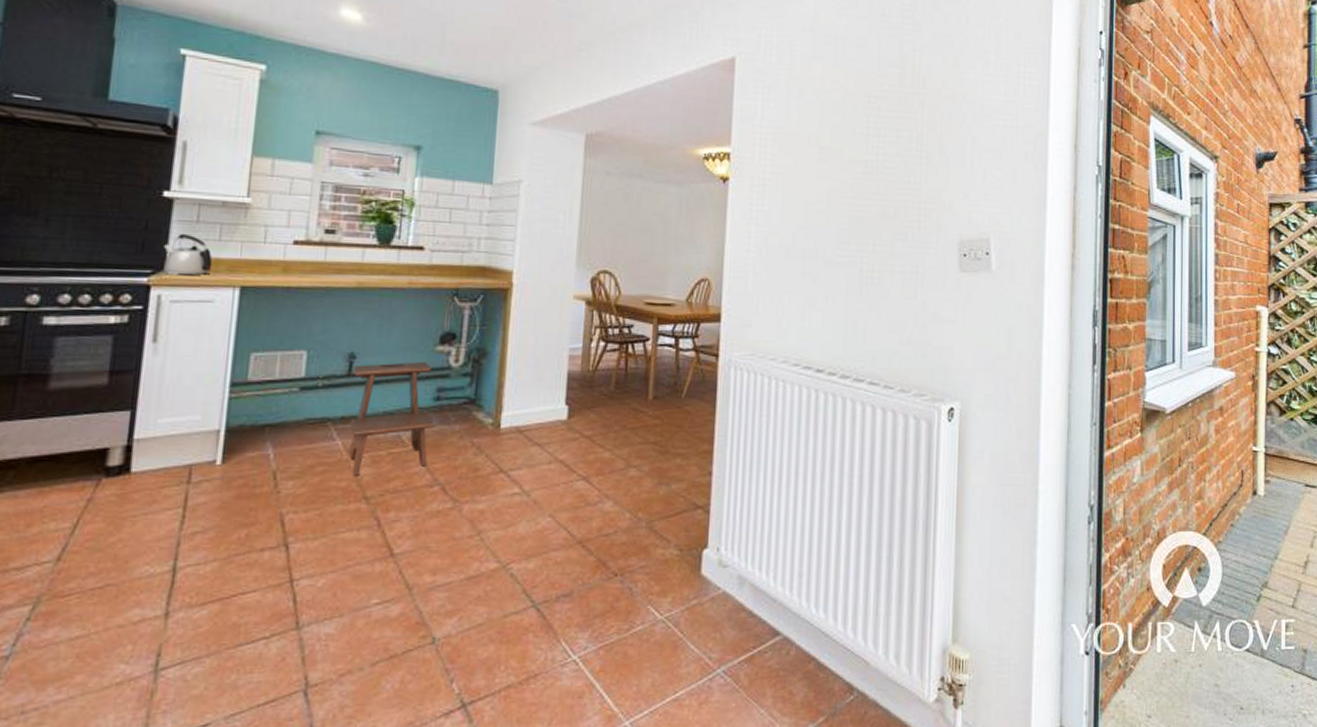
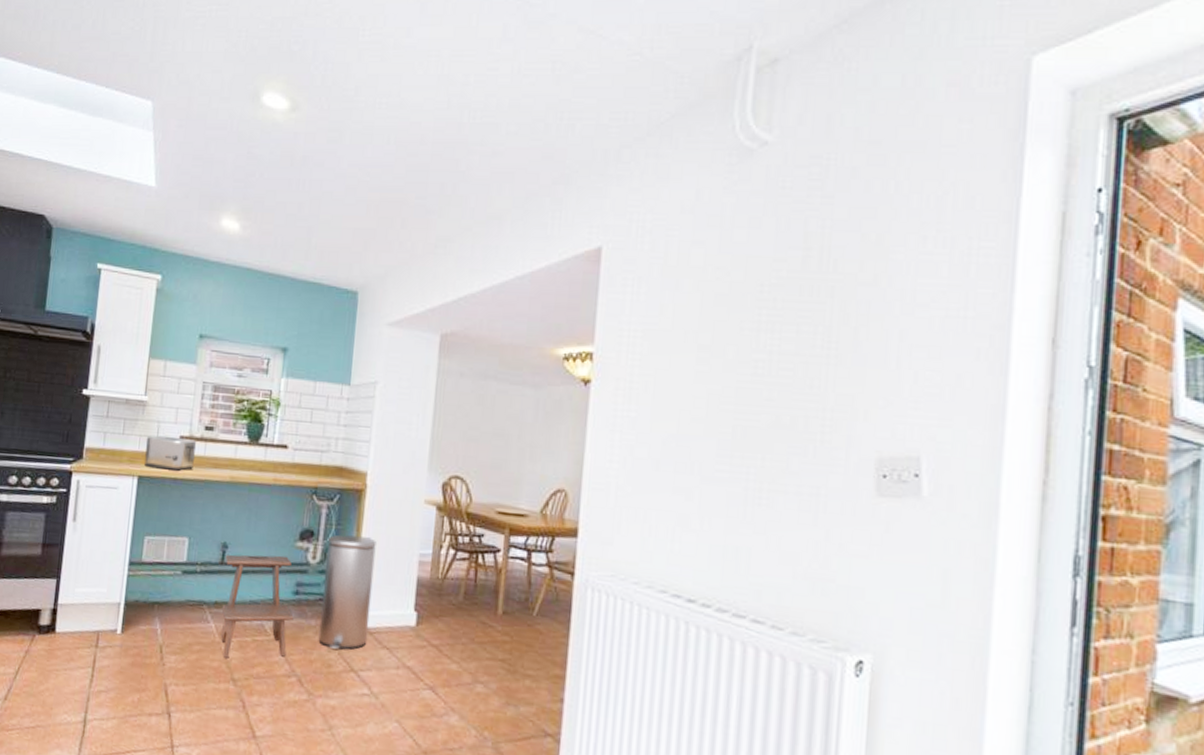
kettle: present [163,233,213,276] -> none [82,426,118,464]
toaster: none [247,240,315,279] -> present [144,435,197,471]
pedal bin: none [463,335,524,452] -> present [318,534,376,650]

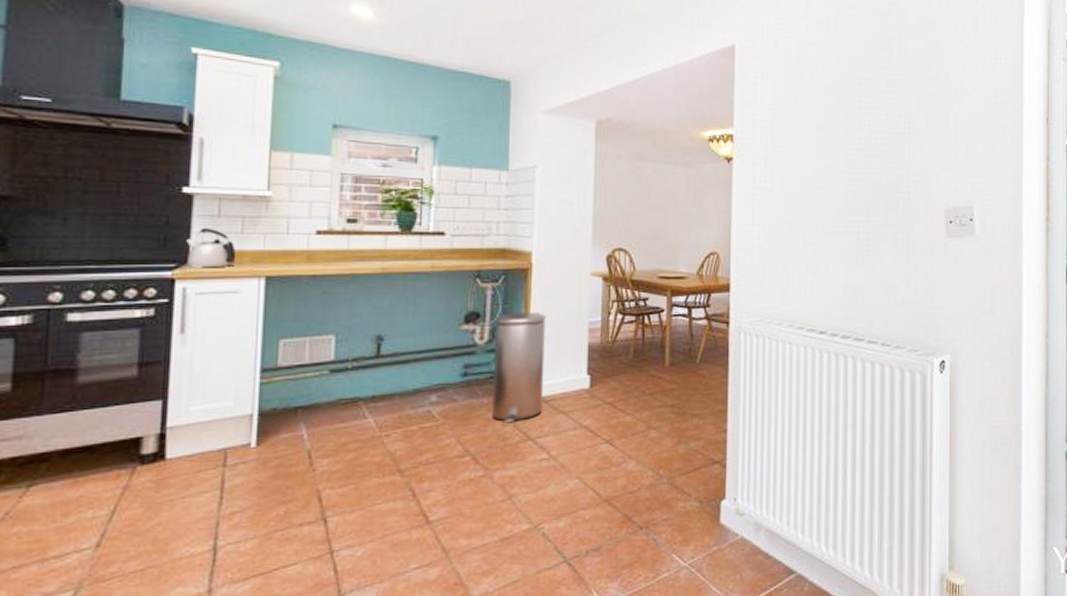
kettle: none [82,426,118,464] -> present [186,227,236,268]
toaster: present [144,435,197,471] -> none [272,231,338,267]
step stool: present [220,554,294,658] -> none [380,340,464,451]

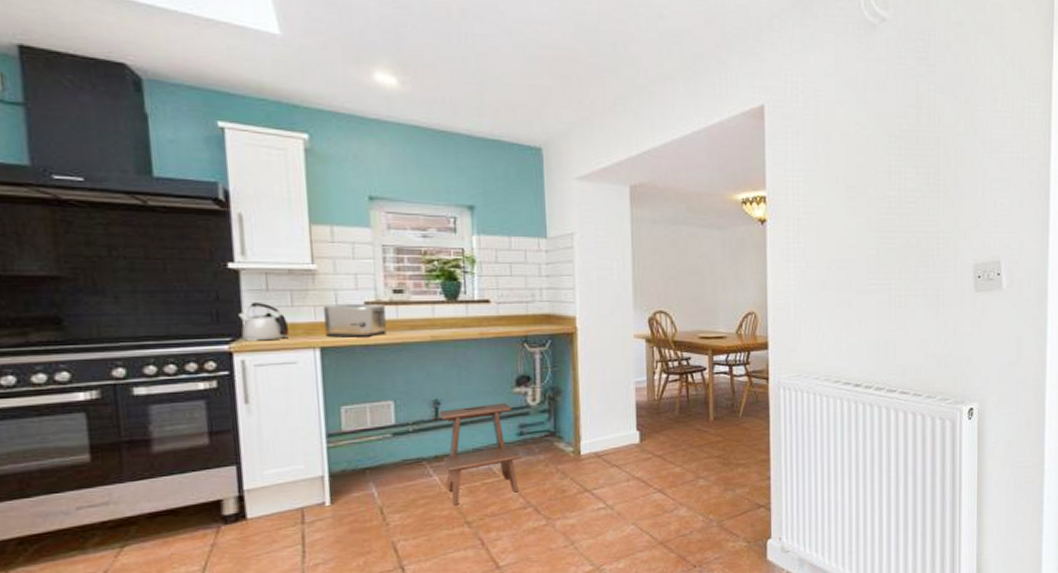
toaster: none [272,231,338,267] -> present [322,303,387,338]
step stool: none [380,340,464,451] -> present [438,402,522,505]
pedal bin: present [492,313,546,422] -> none [546,374,597,476]

